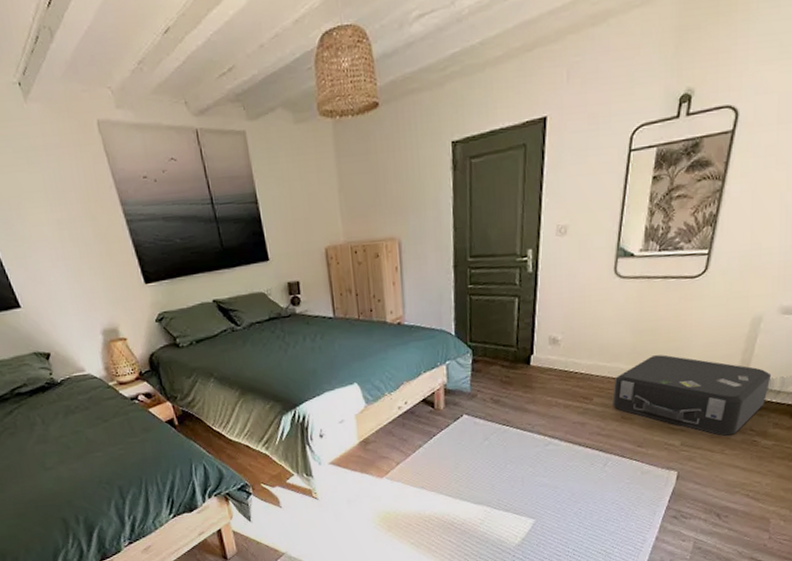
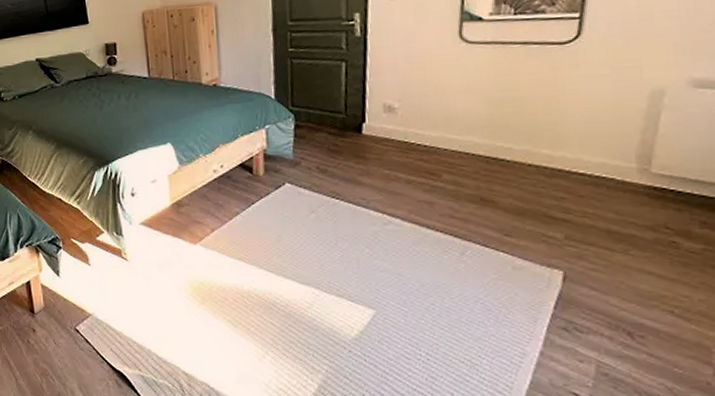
suitcase: present [613,355,772,436] -> none [467,129,689,232]

